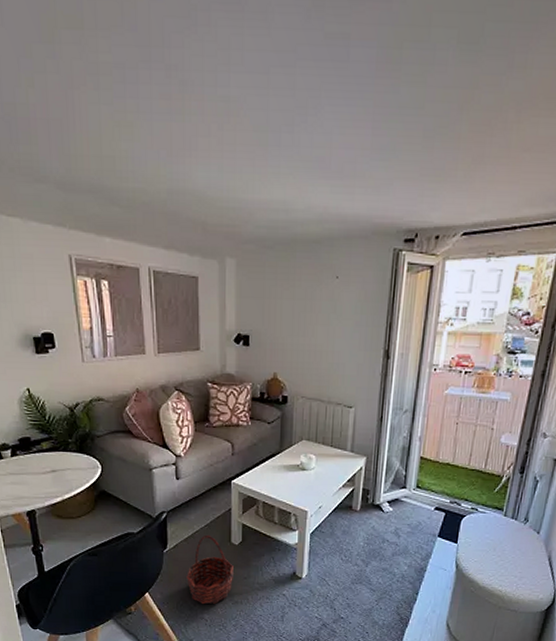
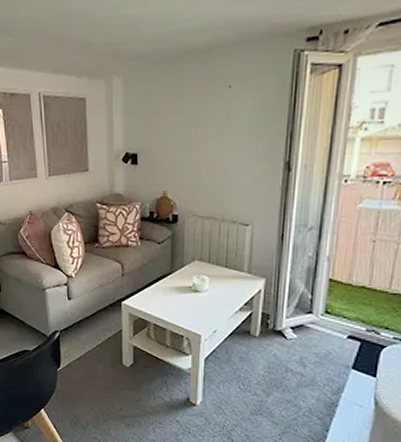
basket: present [186,536,235,605] -> none [79,356,126,425]

